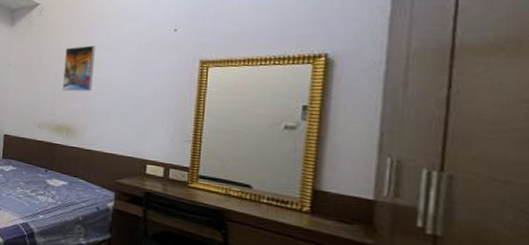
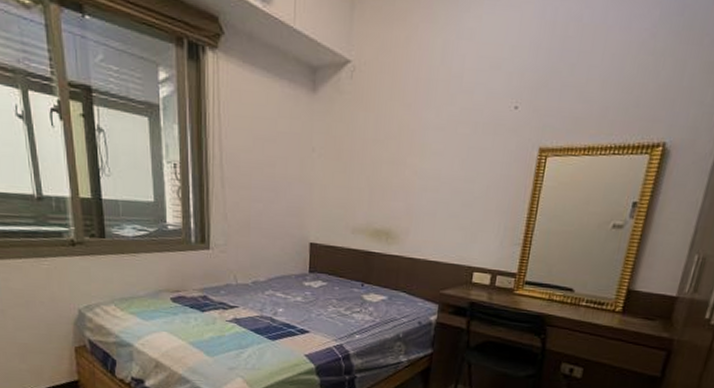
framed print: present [62,45,95,92] -> none [381,124,422,187]

